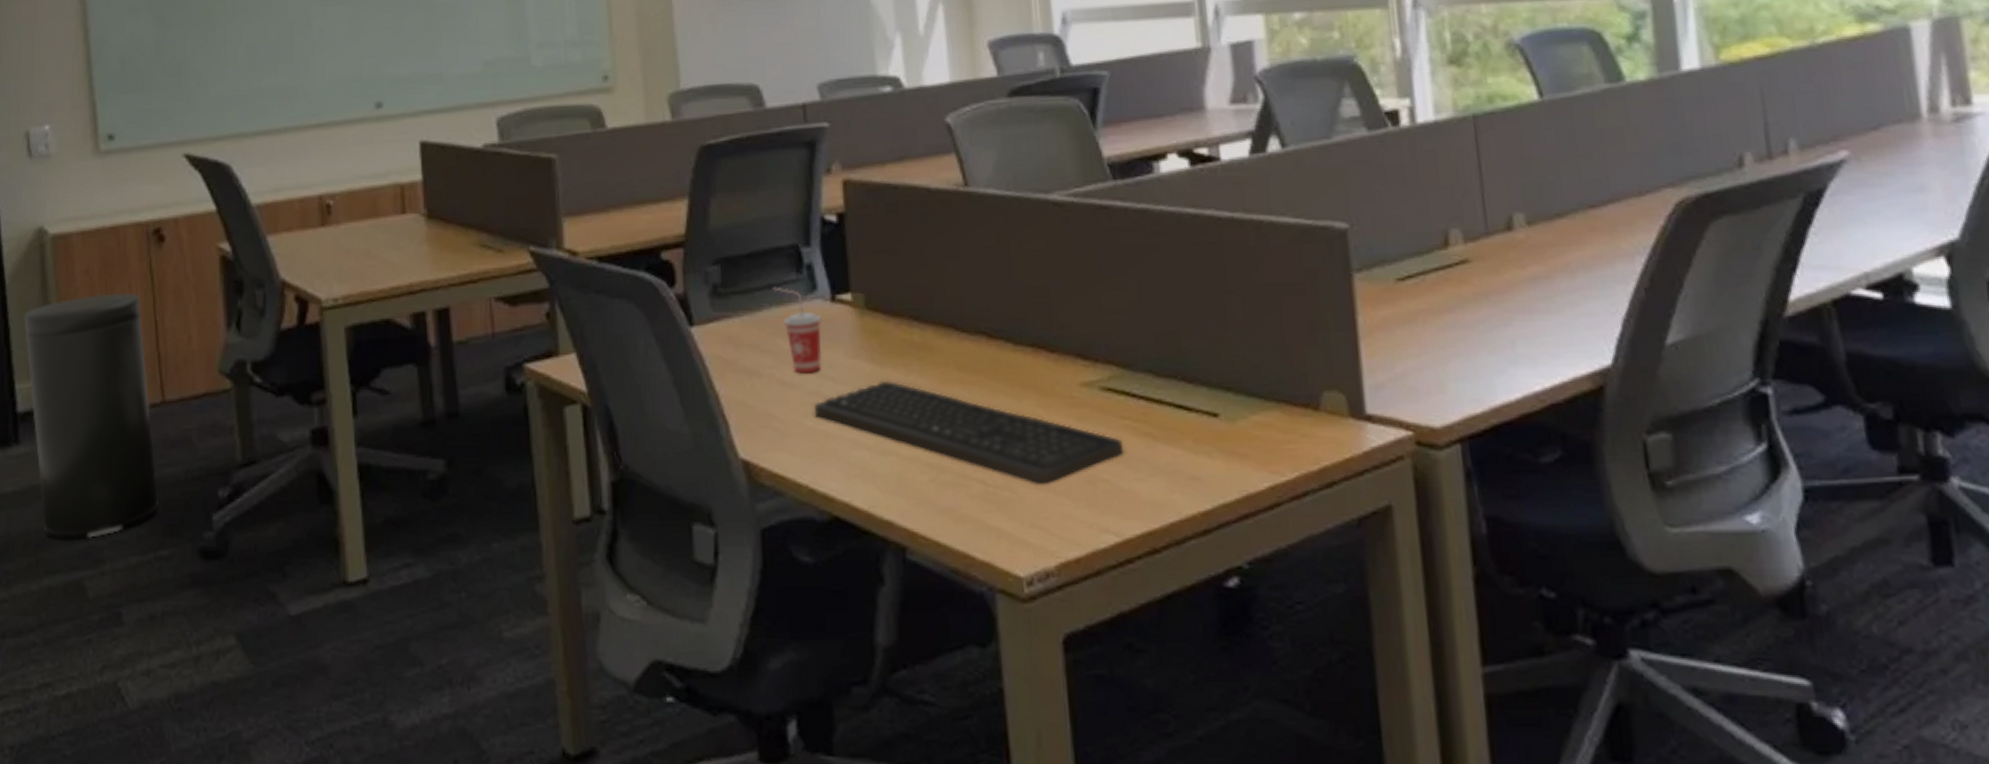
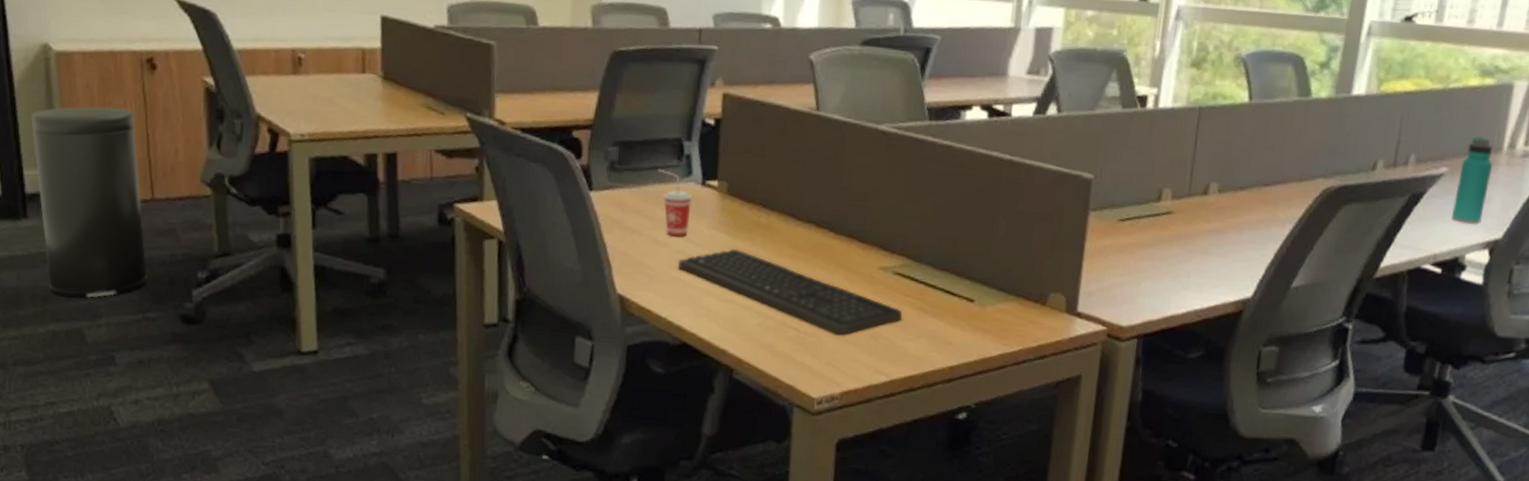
water bottle: none [1867,102,1922,226] -> present [1451,136,1493,226]

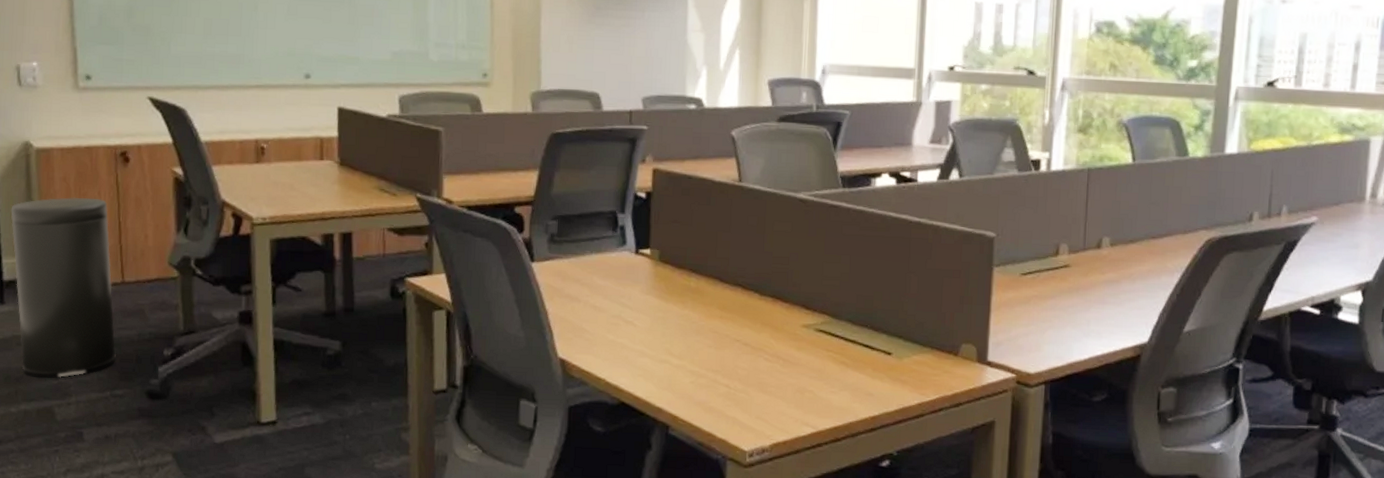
beverage cup: present [658,168,693,237] -> none [594,239,627,302]
computer keyboard: present [678,248,903,335] -> none [614,311,826,390]
water bottle: present [1451,136,1493,226] -> none [1324,188,1358,269]

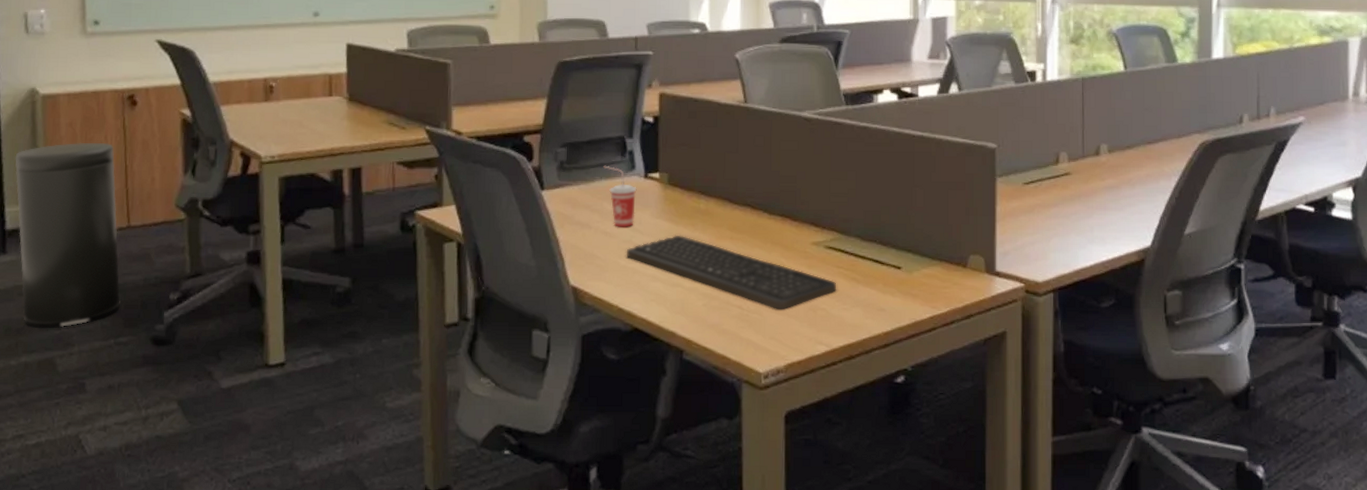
beverage cup: none [594,239,627,302] -> present [603,165,637,227]
computer keyboard: none [614,311,826,390] -> present [626,235,837,309]

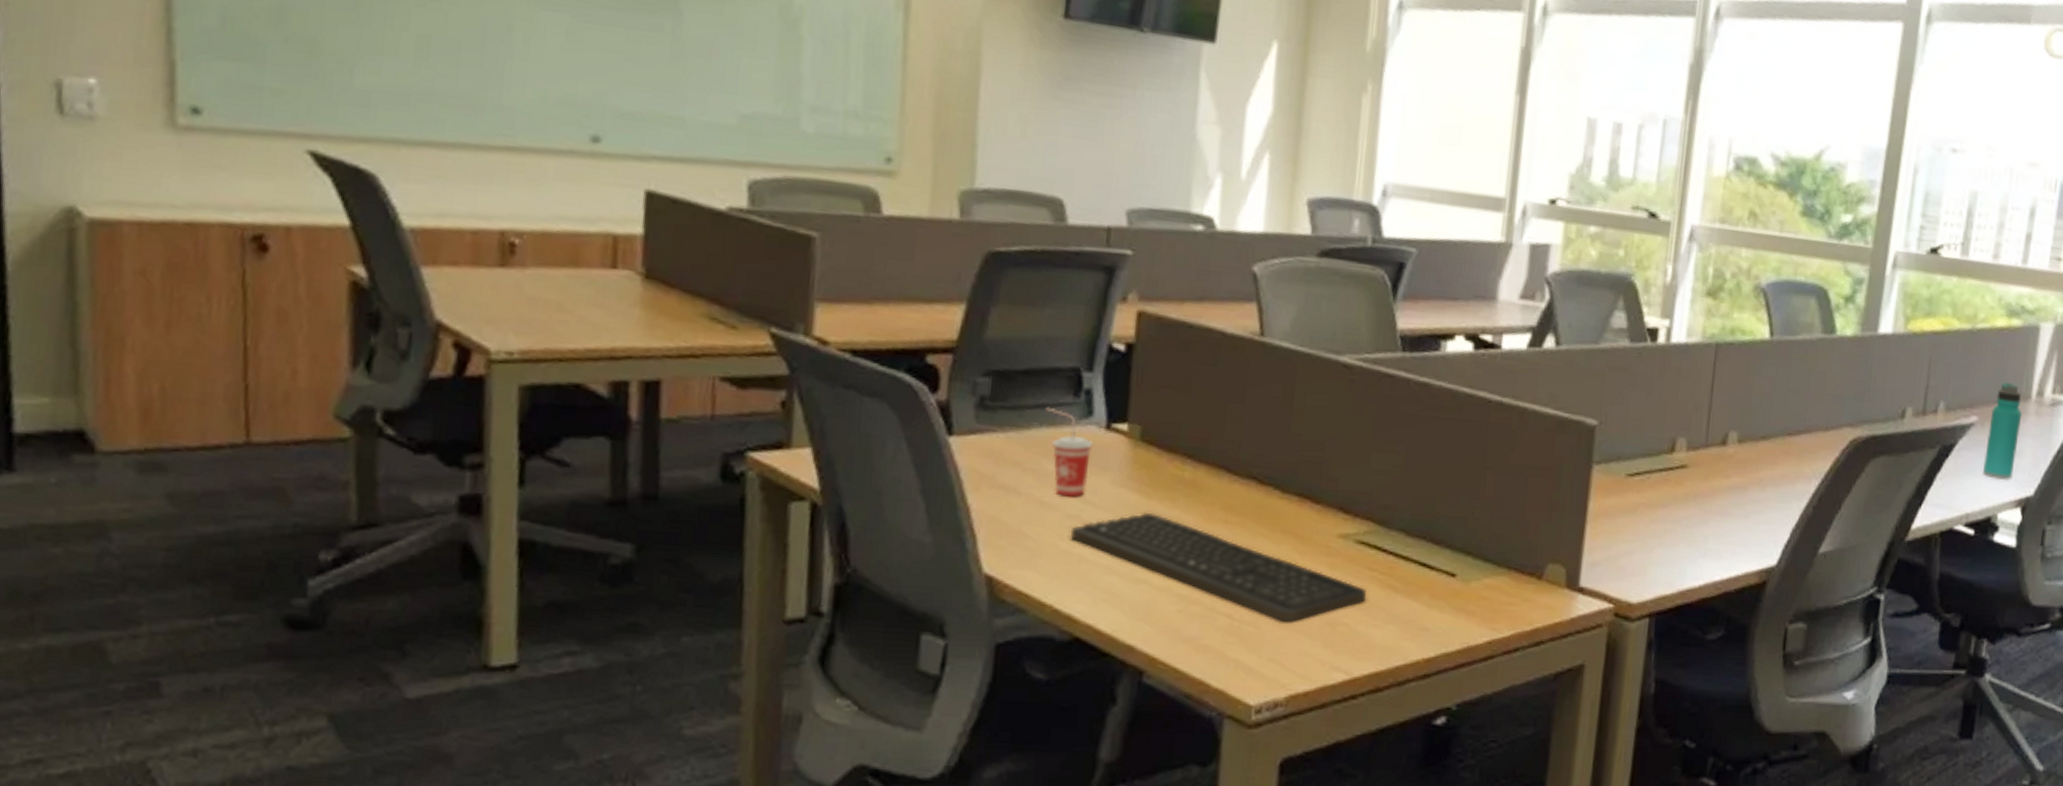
pedal bin: present [15,142,120,329] -> none [33,302,229,596]
water bottle: none [1314,88,1343,167] -> present [1982,382,2023,481]

